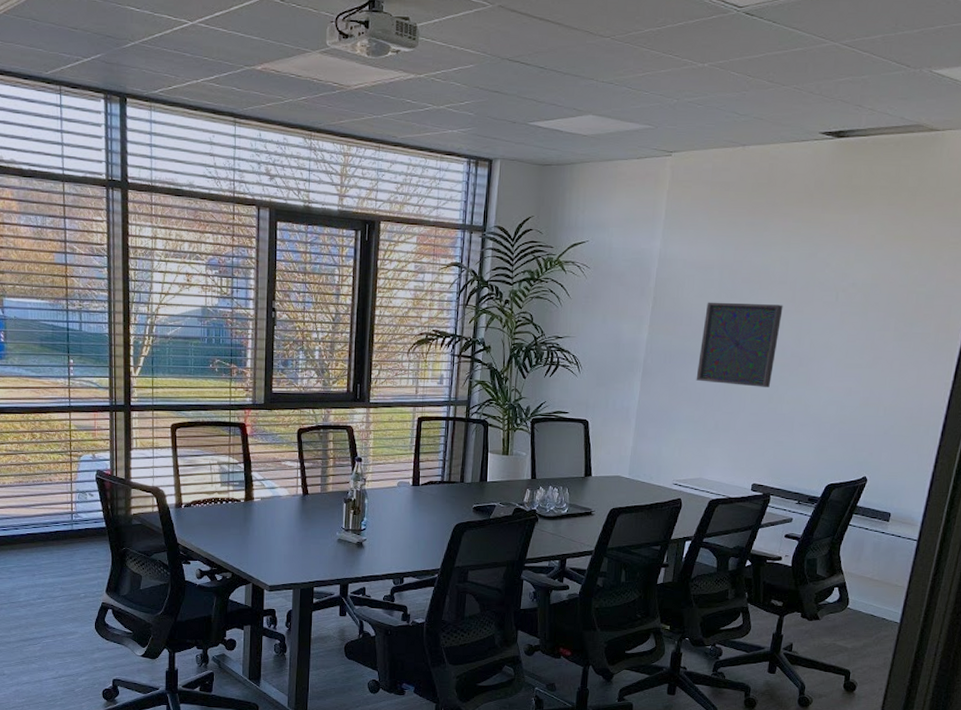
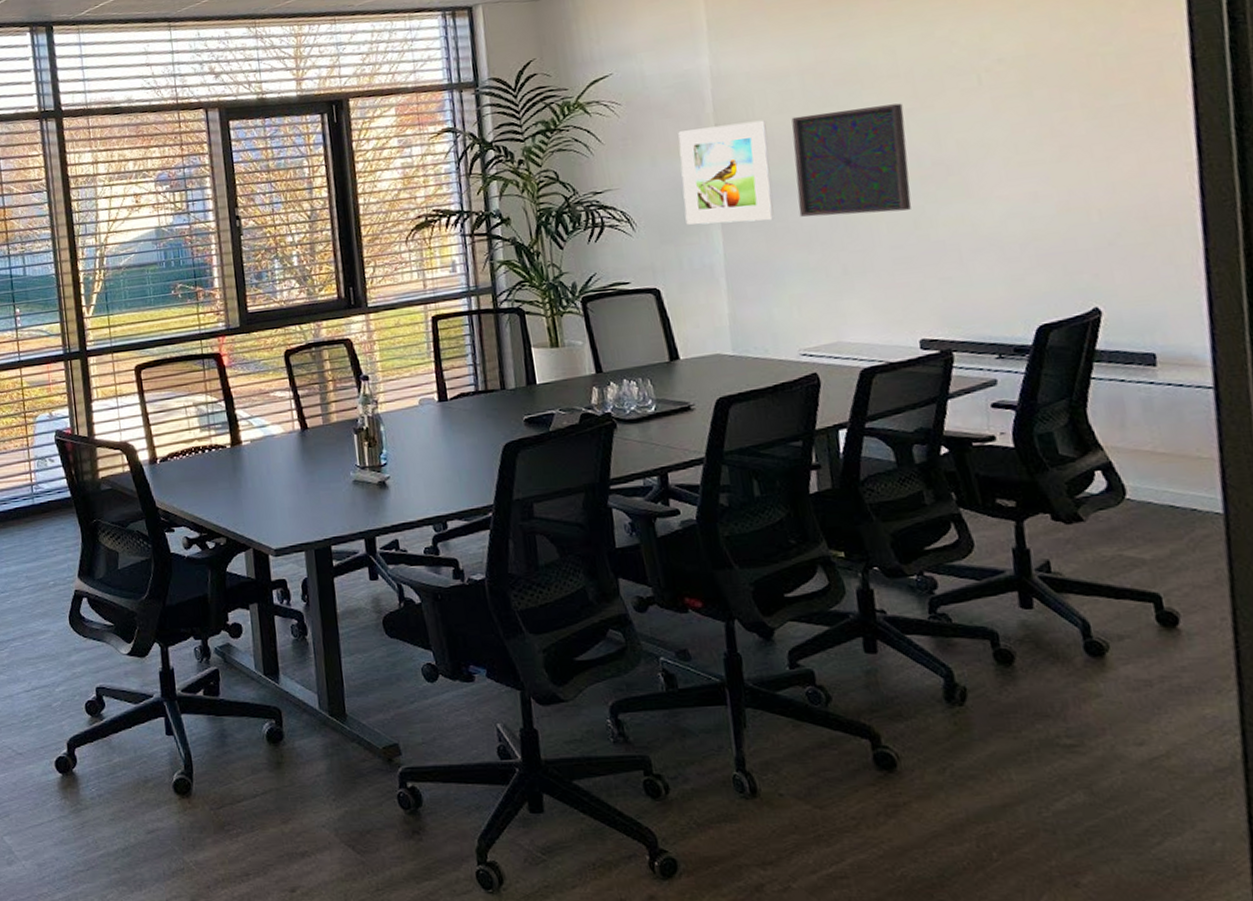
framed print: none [617,298,690,380] -> present [678,120,775,225]

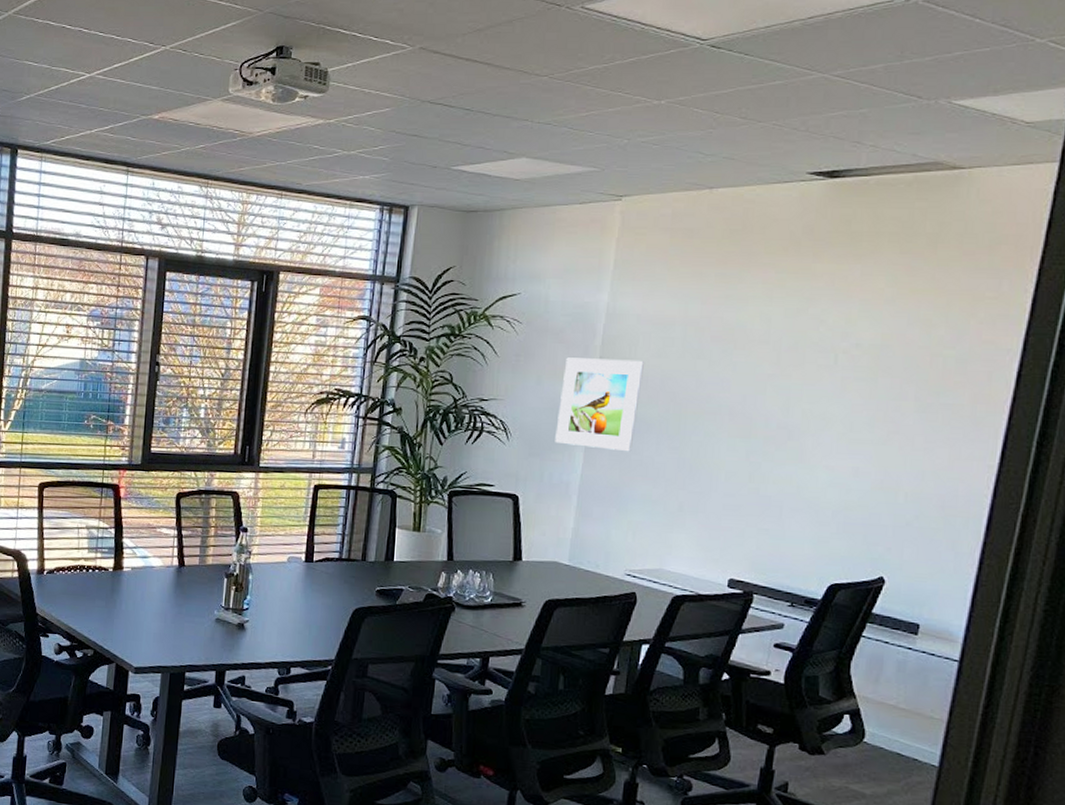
framed artwork: present [791,103,912,217] -> none [654,363,765,464]

